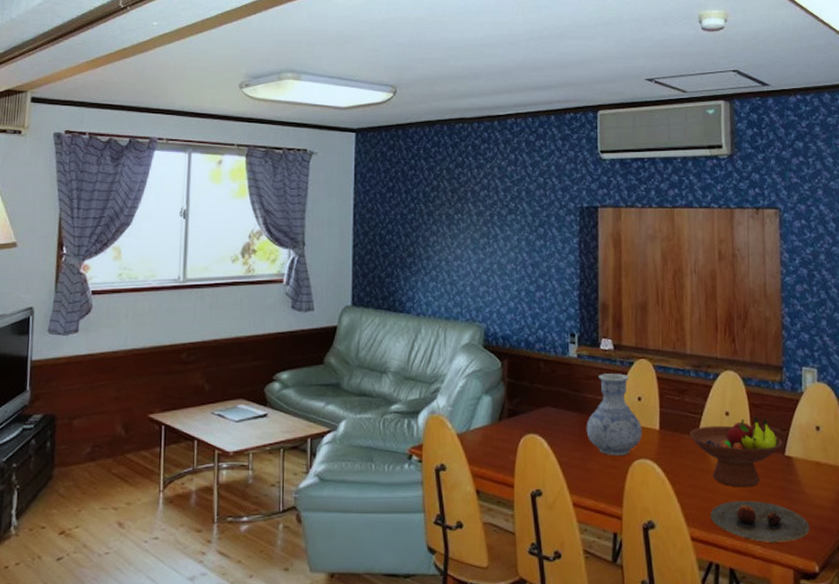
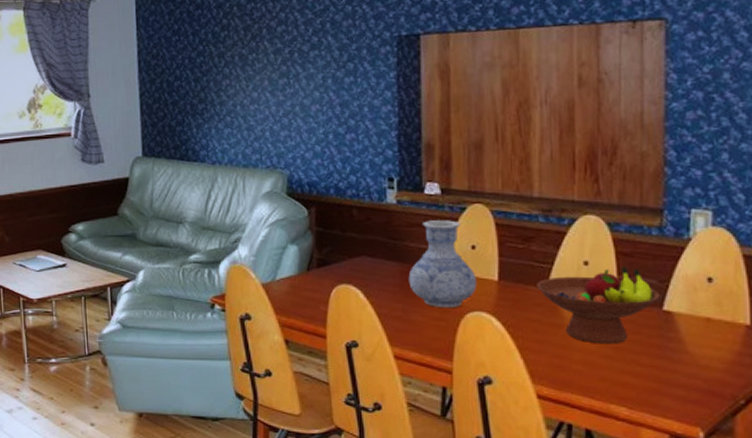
plate: present [710,501,810,544] -> none [562,359,694,406]

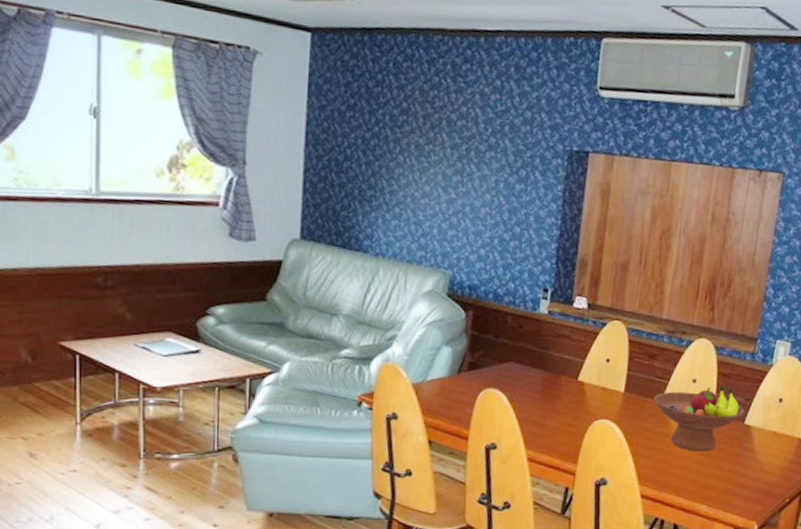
vase: present [408,220,477,307] -> none [549,332,607,415]

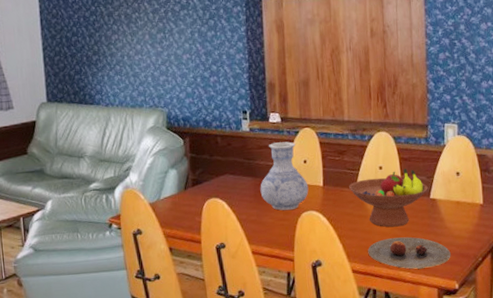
vase: none [549,332,607,415] -> present [260,141,309,211]
plate: none [662,464,756,504] -> present [368,237,451,270]

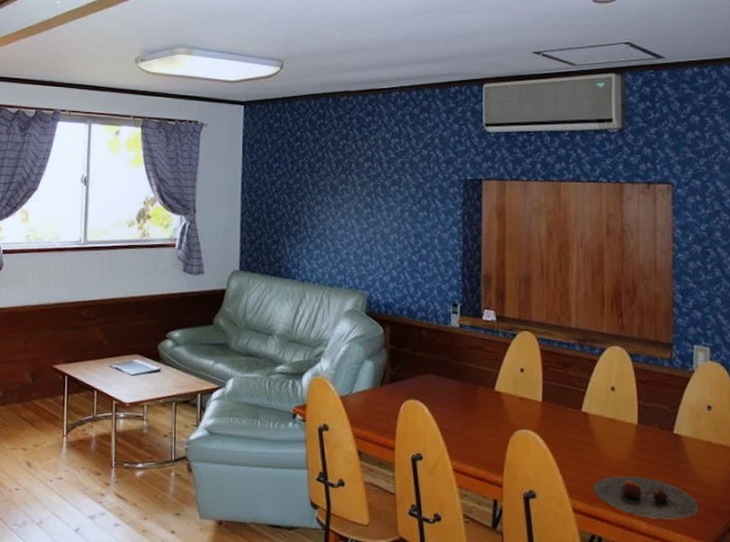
vase: present [260,141,309,211] -> none [467,344,525,425]
fruit bowl: present [349,169,428,227] -> none [573,393,671,463]

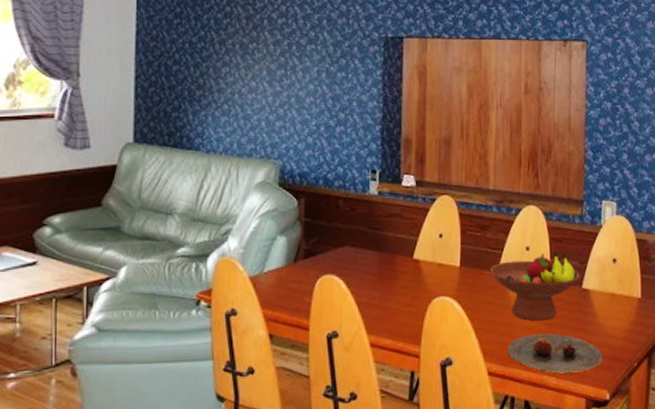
fruit bowl: none [573,393,671,463] -> present [490,251,580,321]

